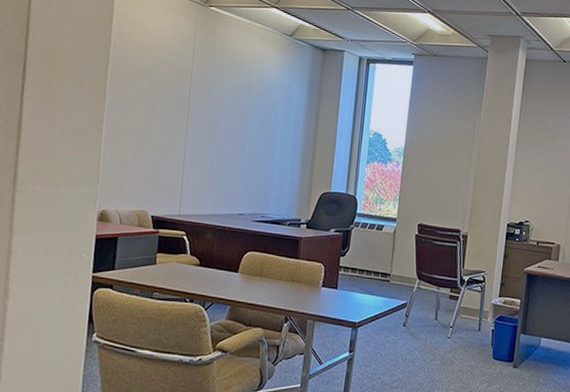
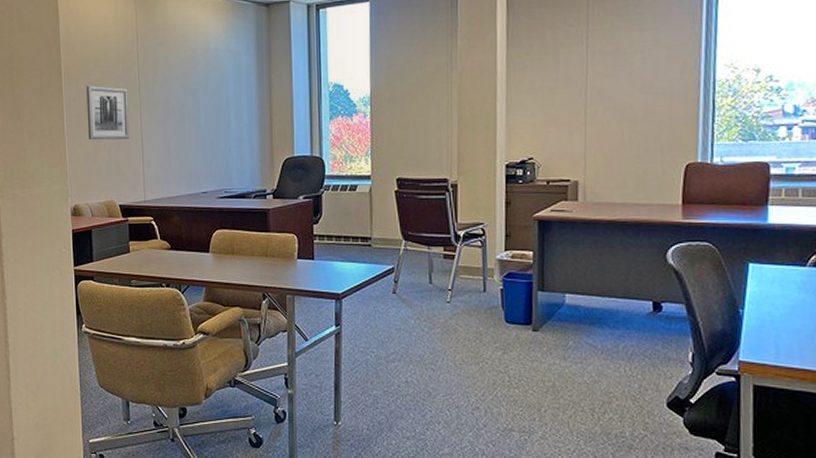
wall art: none [127,92,177,153] -> present [85,85,129,140]

